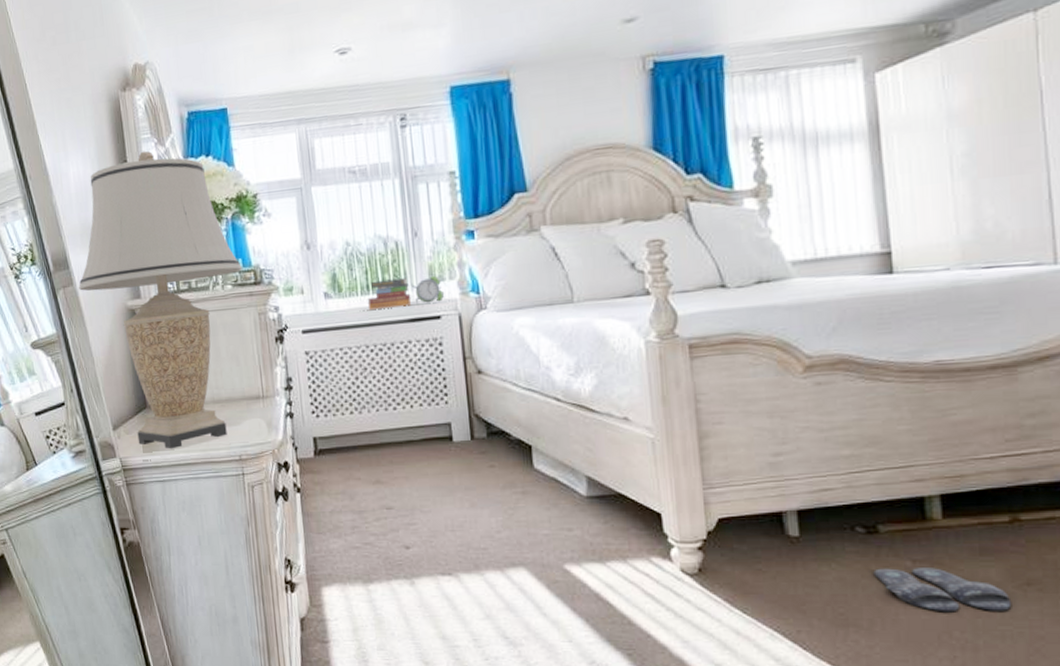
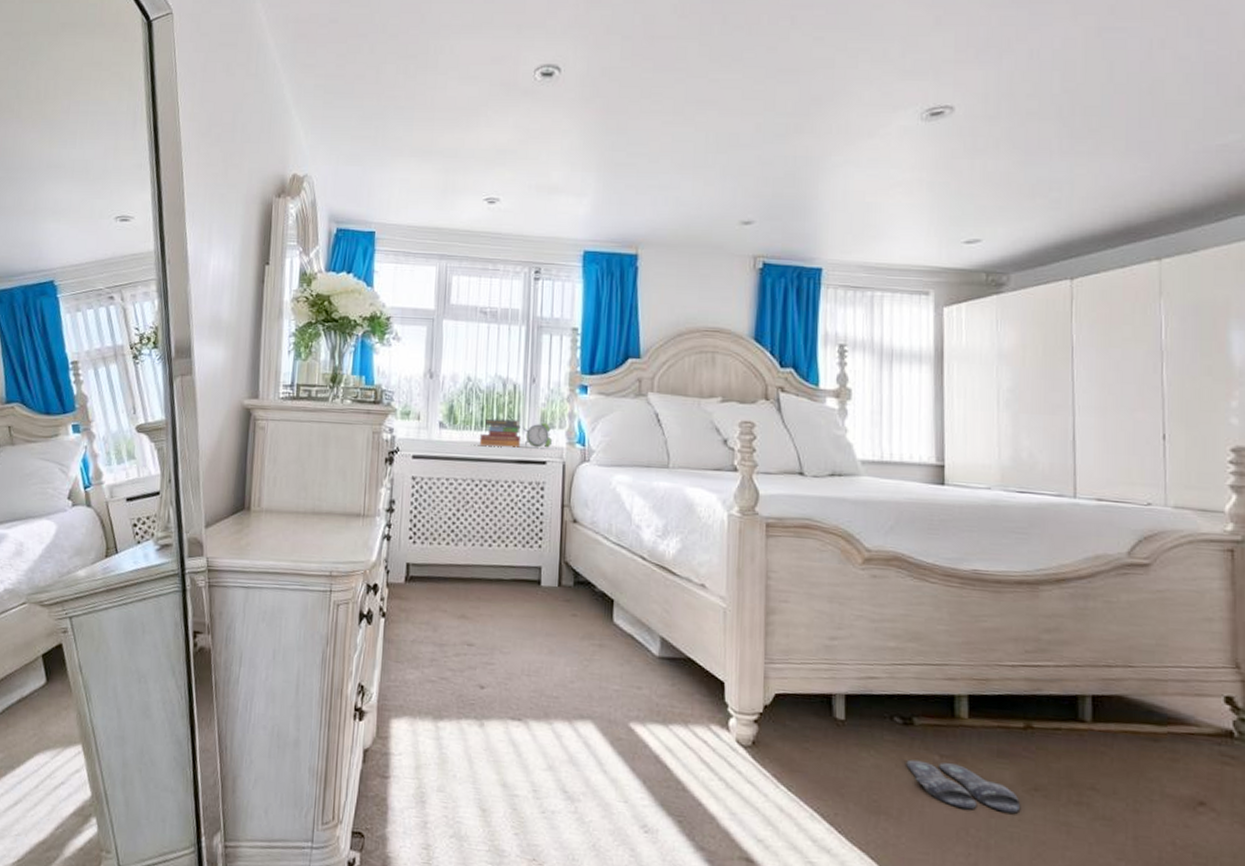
table lamp: present [79,151,242,449] -> none [197,257,364,556]

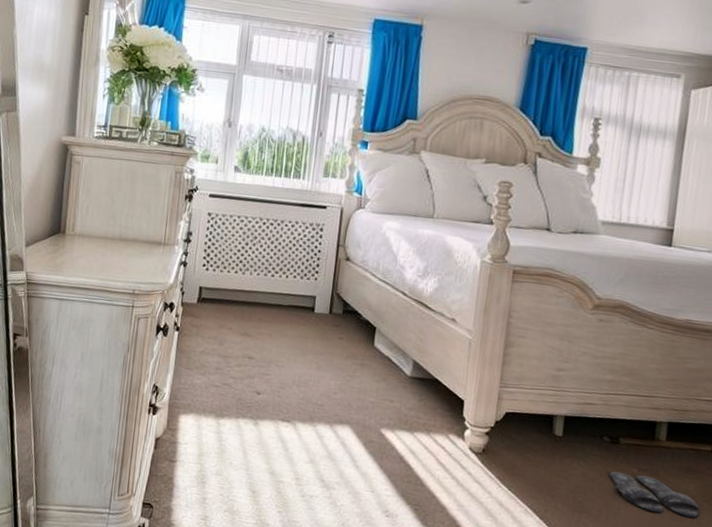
books: present [479,418,521,448] -> none [269,165,306,193]
alarm clock: present [522,422,555,448] -> none [307,171,336,195]

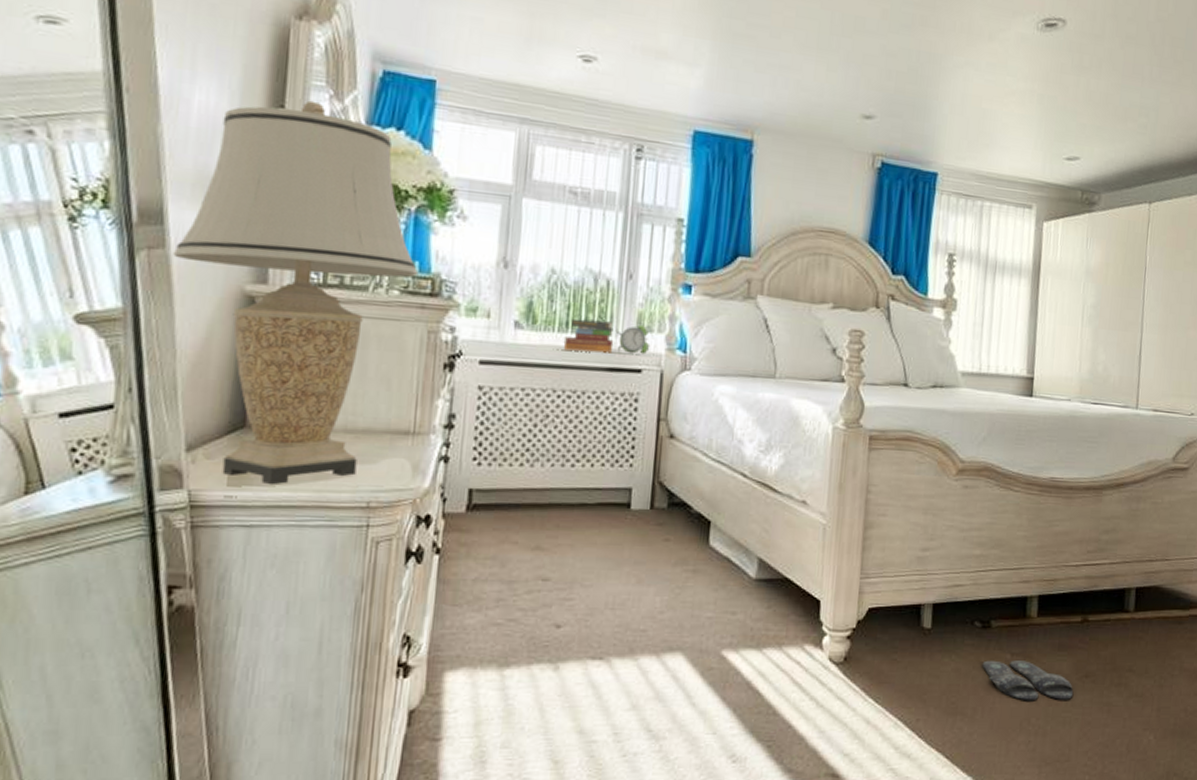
table lamp: none [21,8,170,274] -> present [173,100,417,486]
books: none [269,165,306,193] -> present [563,318,614,353]
alarm clock: none [307,171,336,195] -> present [615,324,653,355]

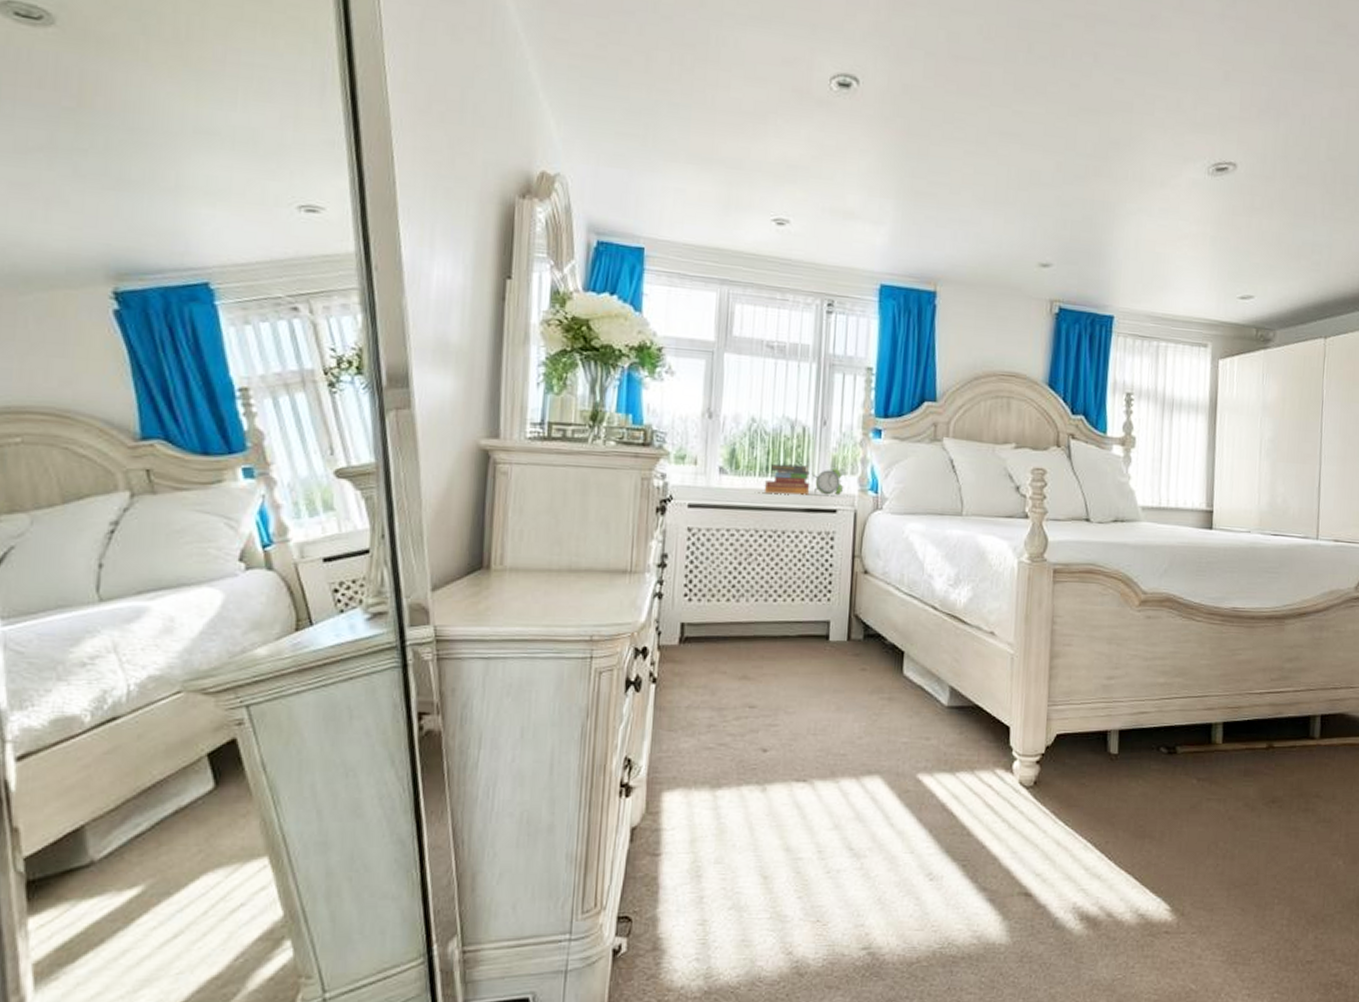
table lamp: present [173,100,417,486] -> none [418,271,631,621]
slippers: present [982,660,1074,701] -> none [1169,785,1261,826]

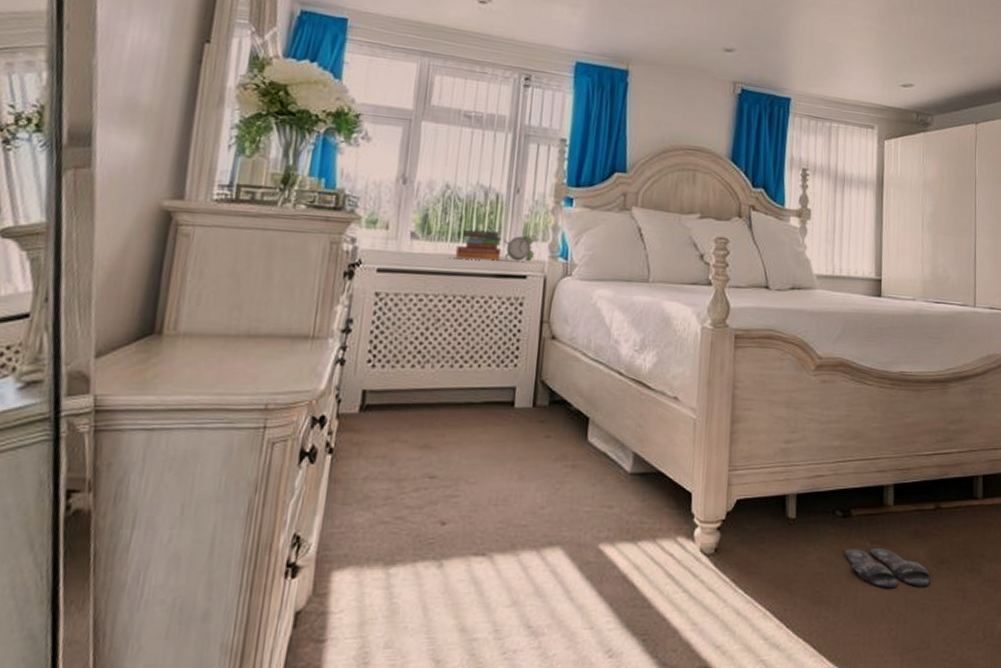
slippers: none [1169,785,1261,826] -> present [844,548,931,589]

